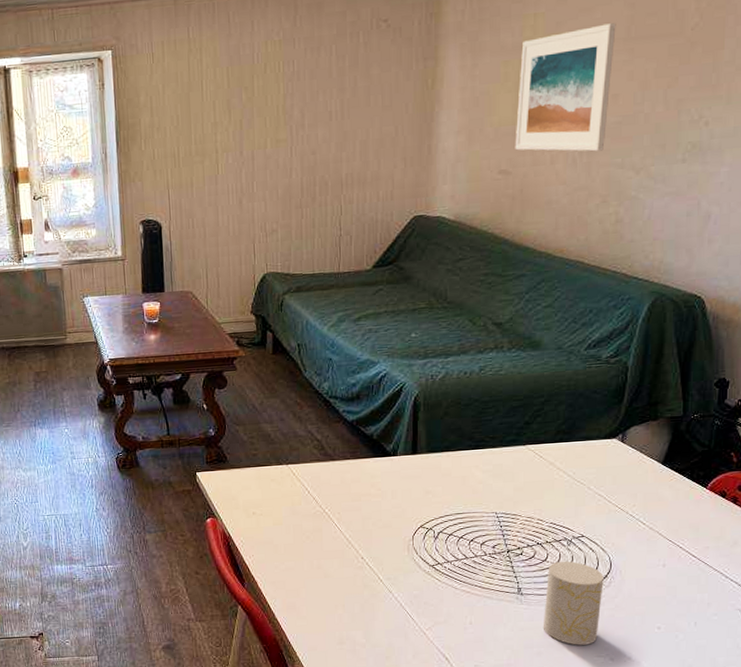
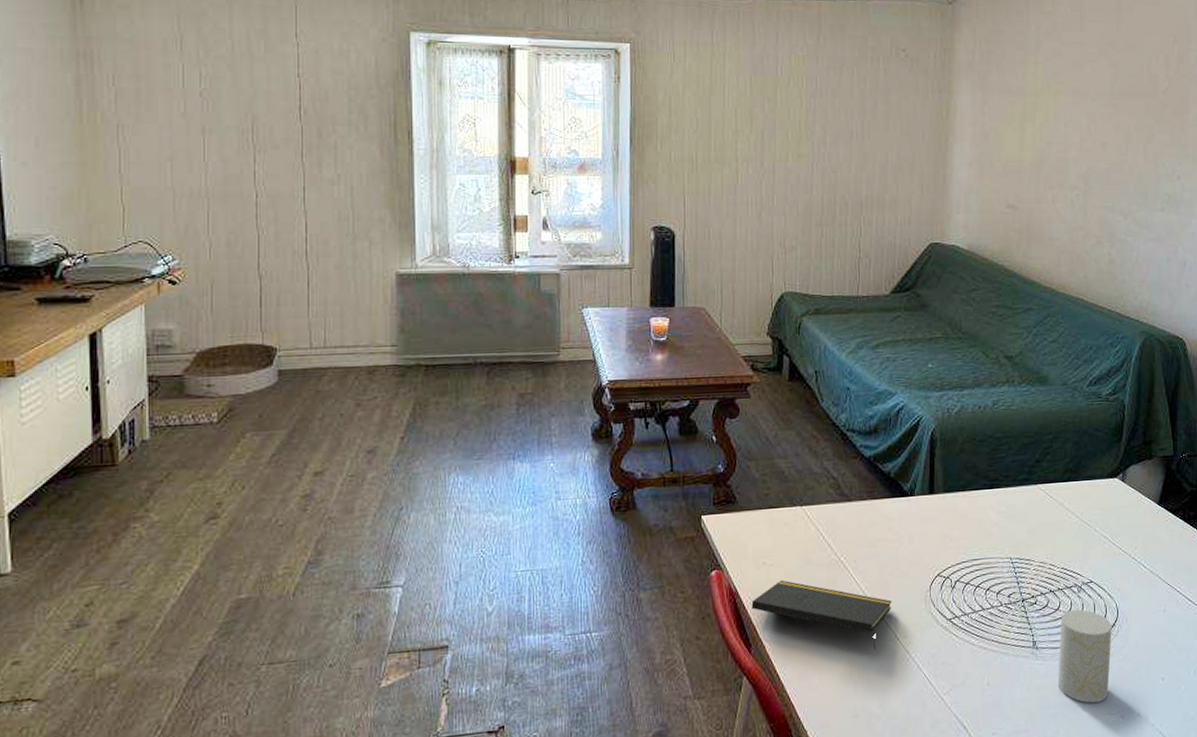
notepad: none [243,527,375,589] -> present [751,580,892,650]
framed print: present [515,23,616,152] -> none [1020,79,1103,194]

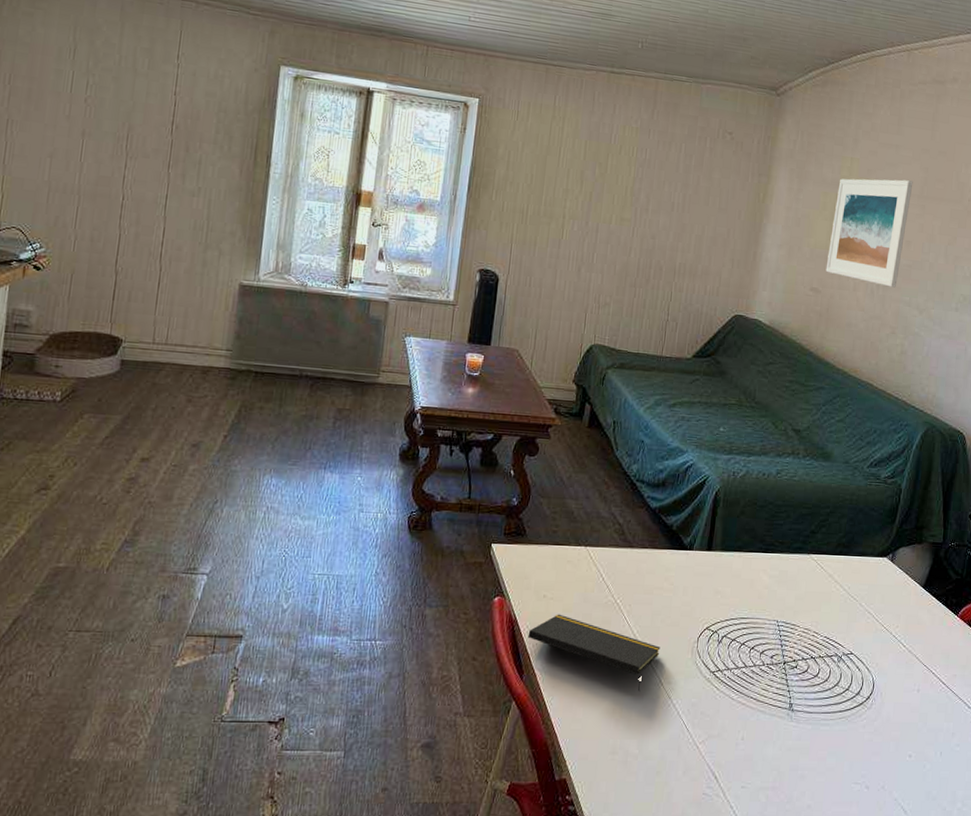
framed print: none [1020,79,1103,194] -> present [825,178,913,288]
cup: present [1057,609,1112,703] -> none [808,678,867,770]

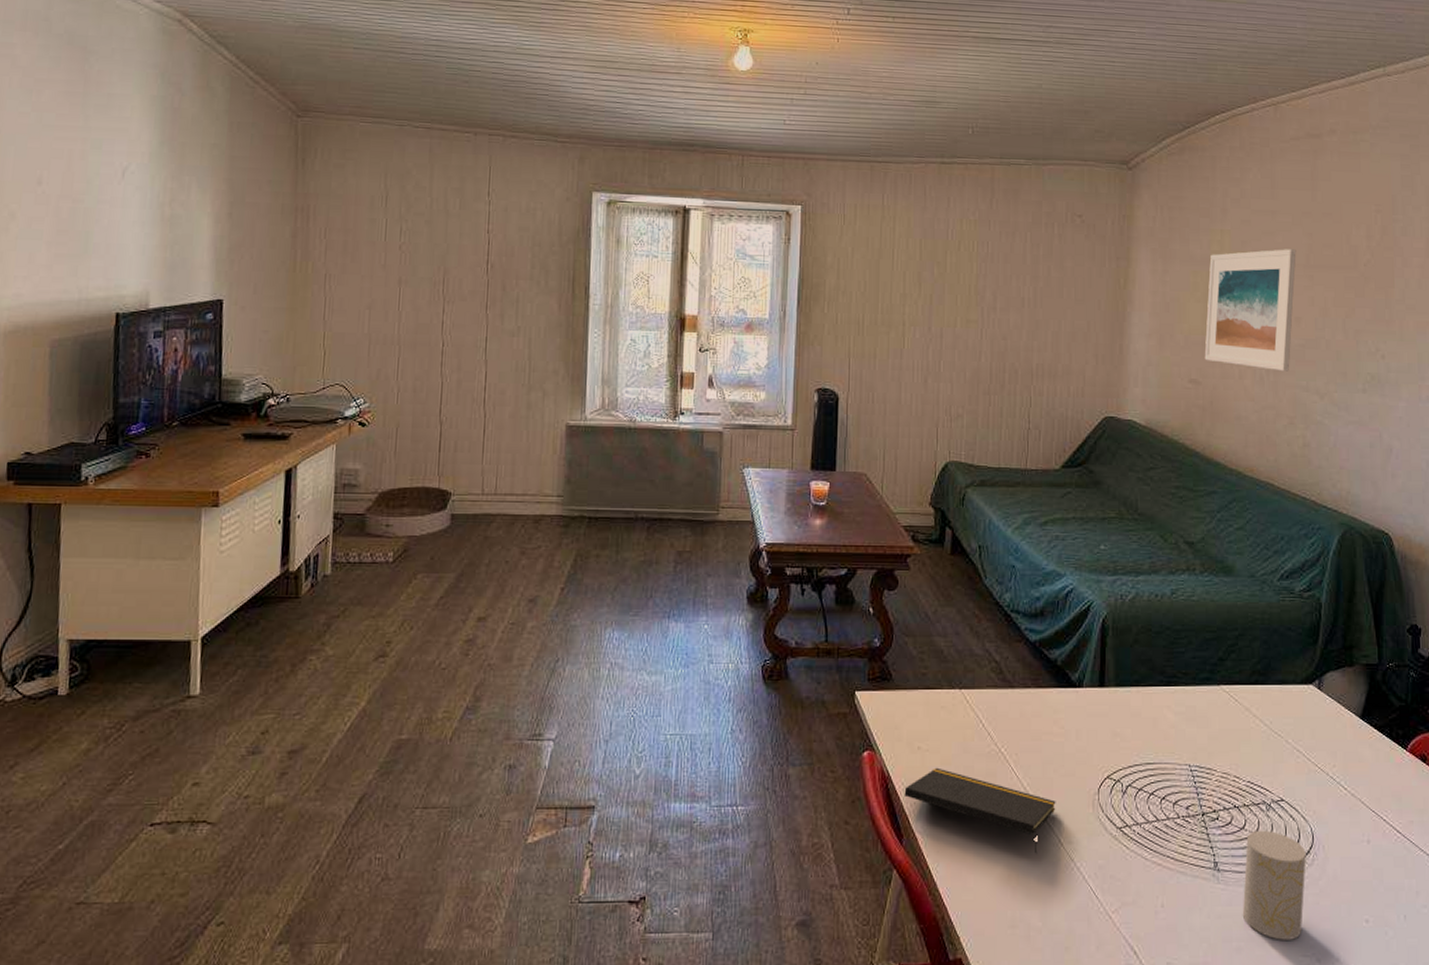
cup: none [808,678,867,770] -> present [1242,830,1306,940]

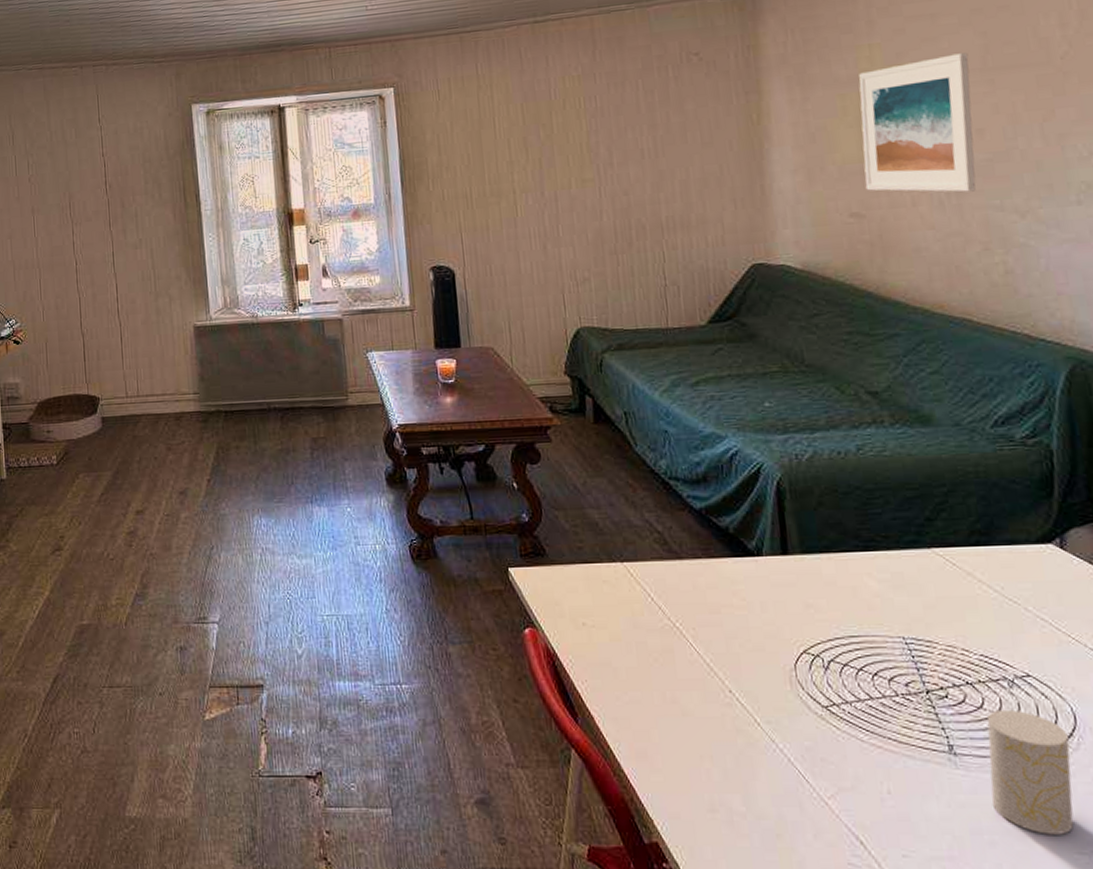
notepad: present [904,767,1056,854] -> none [573,644,747,734]

